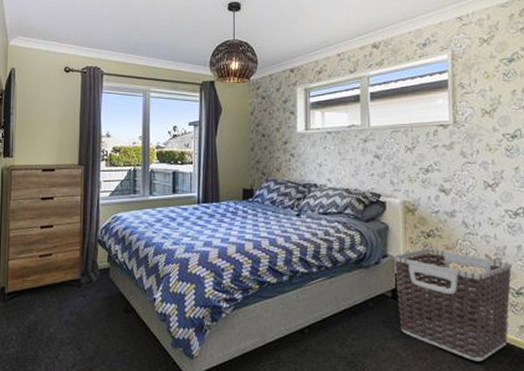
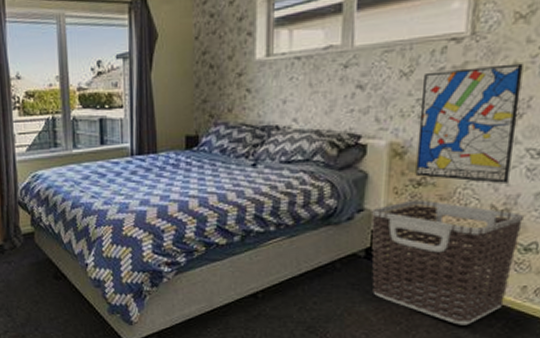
wall art: none [423,145,496,237] -> present [415,63,524,183]

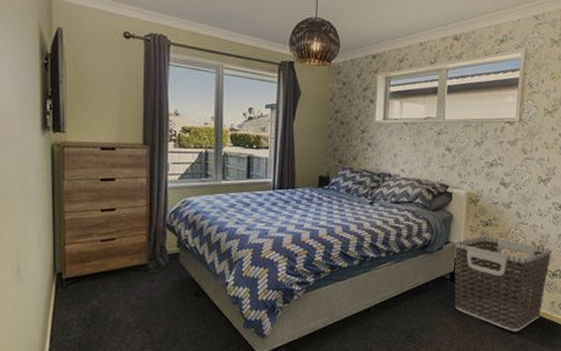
wall art: present [415,63,524,183] -> none [484,143,550,227]

